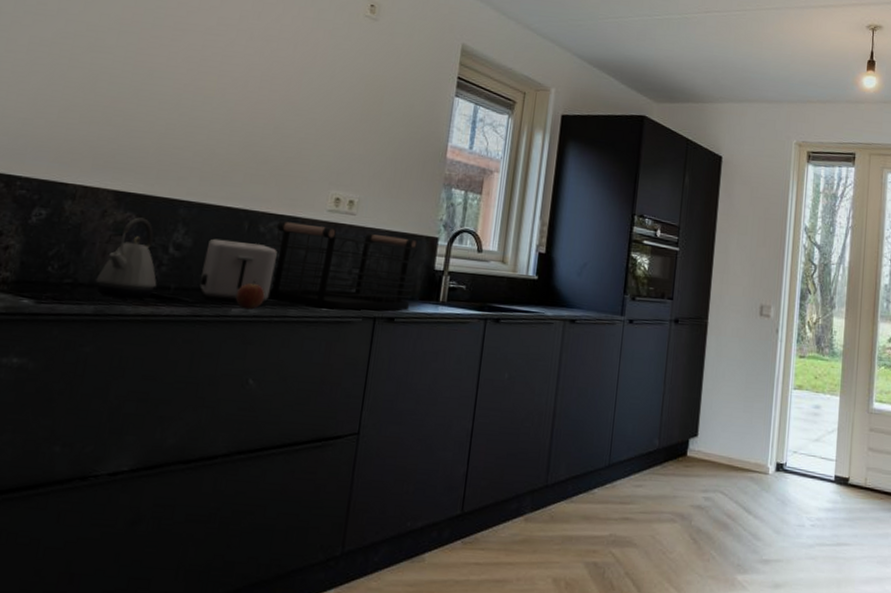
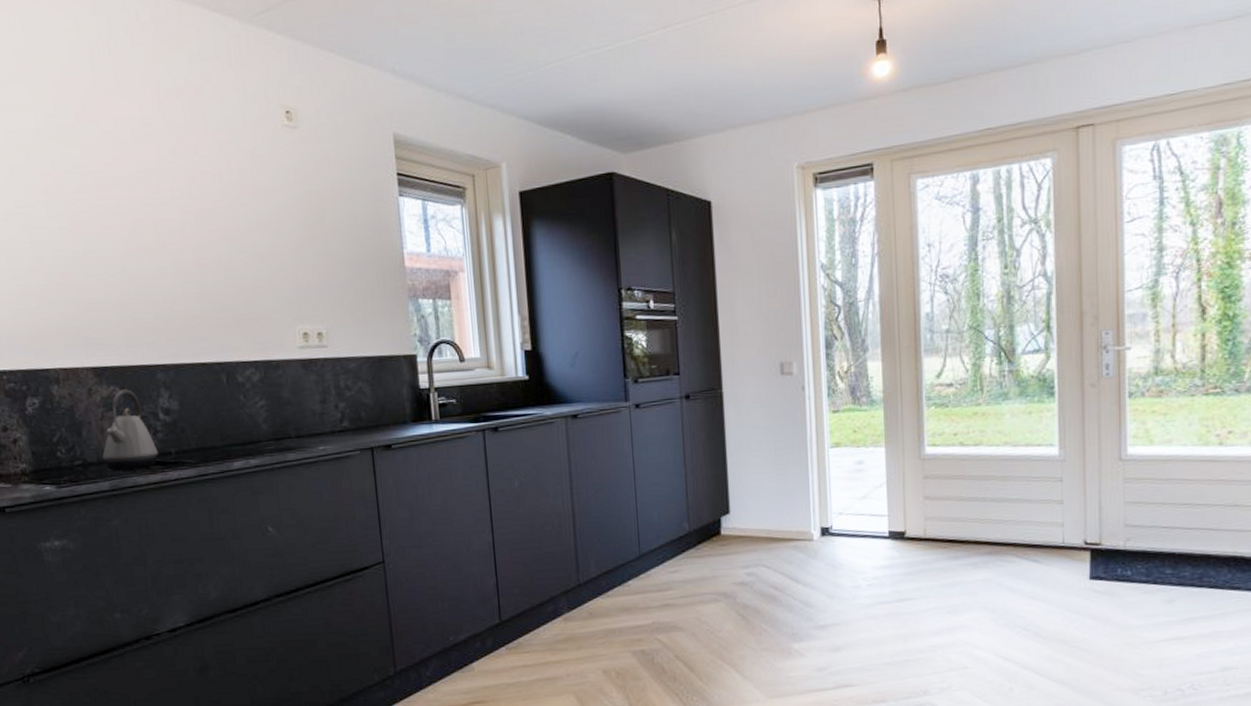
toaster: present [200,238,277,305] -> none [193,394,265,460]
fruit: present [235,280,265,310] -> none [233,431,261,461]
dish rack: present [267,220,419,312] -> none [254,360,404,448]

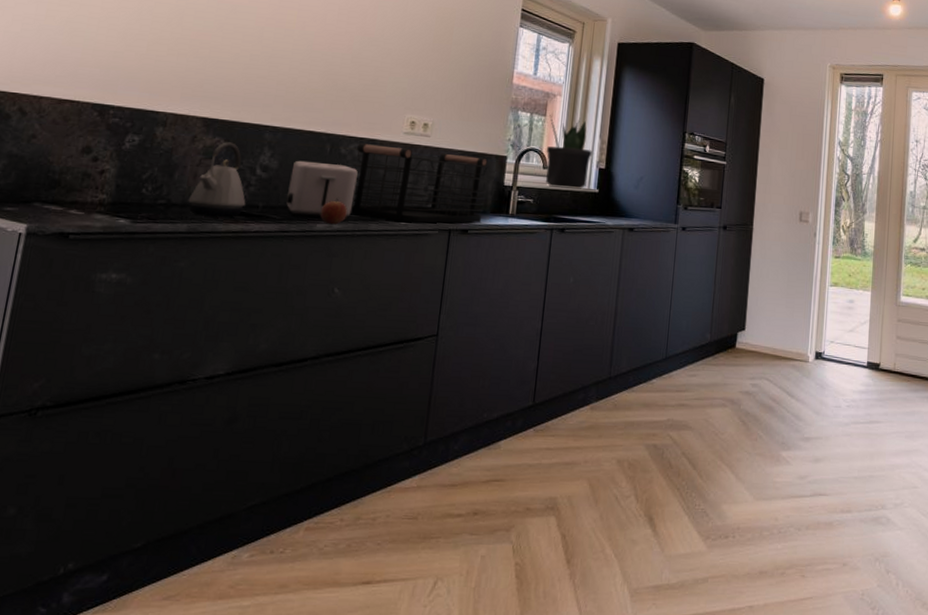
toaster: none [193,394,265,460] -> present [286,160,358,221]
fruit: none [233,431,261,461] -> present [320,198,348,225]
dish rack: none [254,360,404,448] -> present [349,142,489,225]
planter: none [455,294,513,382] -> present [546,115,592,189]

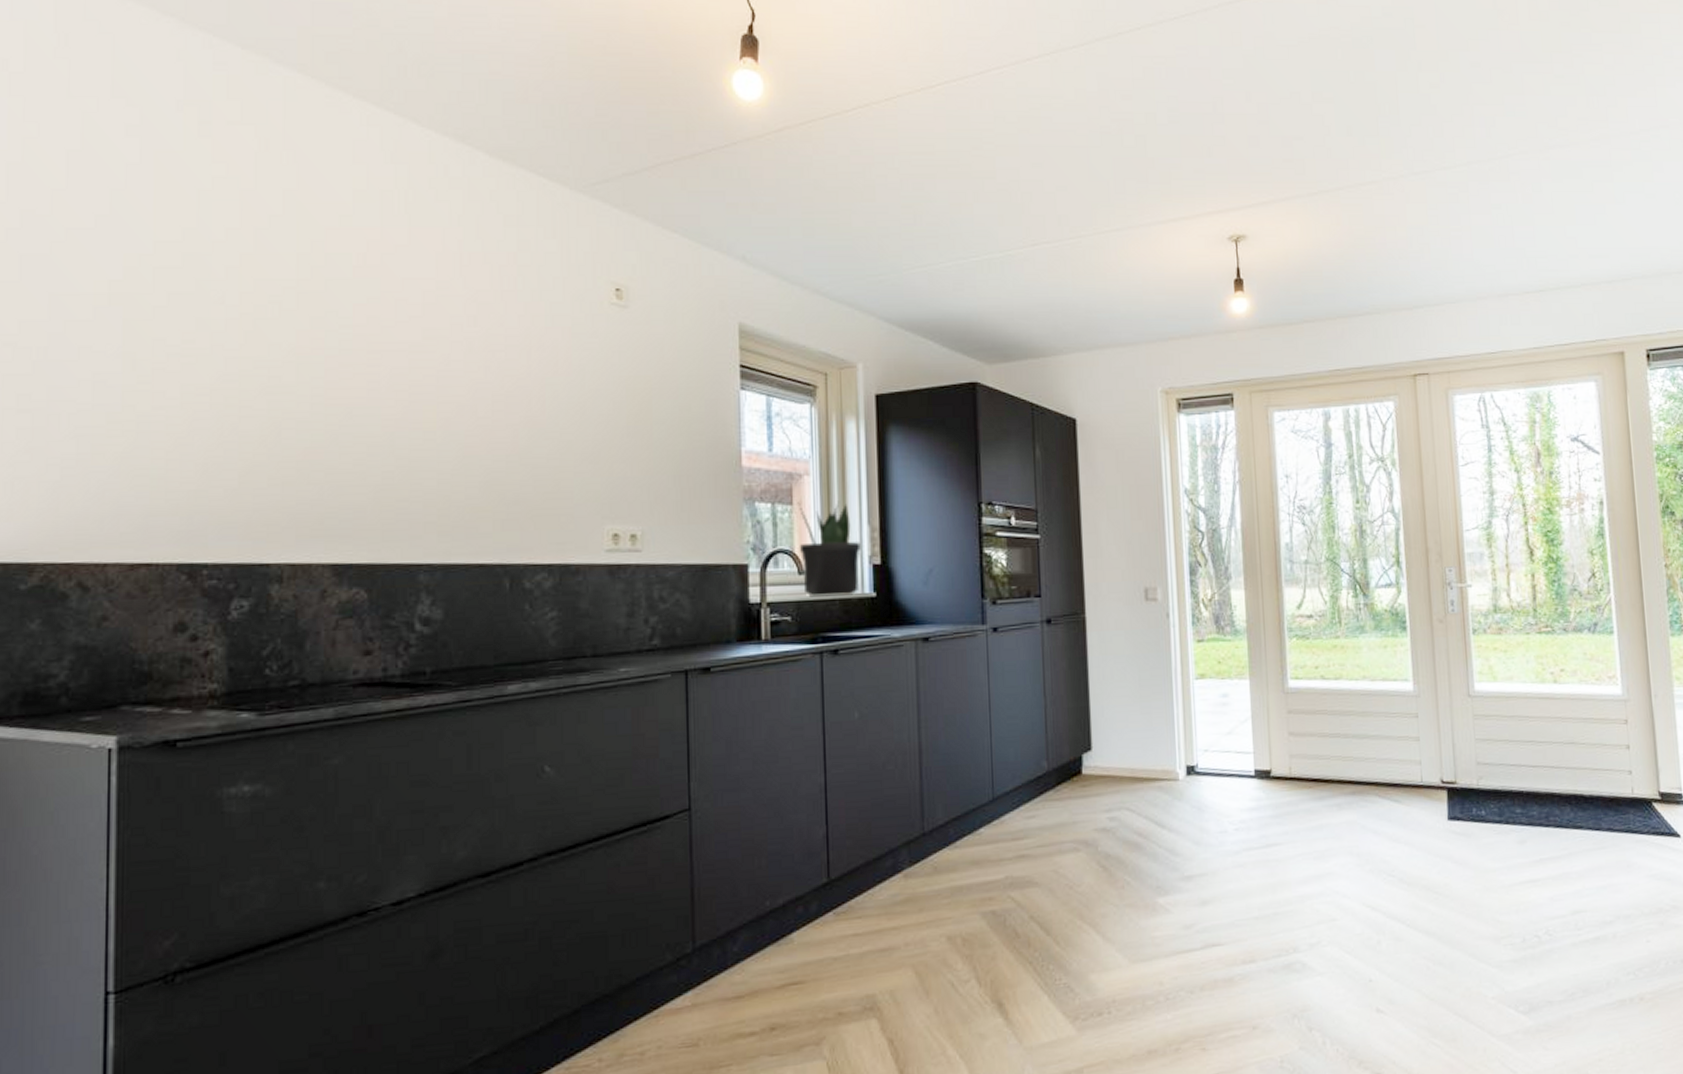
kettle: present [188,142,246,218] -> none [329,592,408,695]
toaster: present [286,160,358,221] -> none [461,603,552,682]
fruit: present [320,198,348,225] -> none [509,648,546,684]
dish rack: present [349,142,489,225] -> none [545,569,727,670]

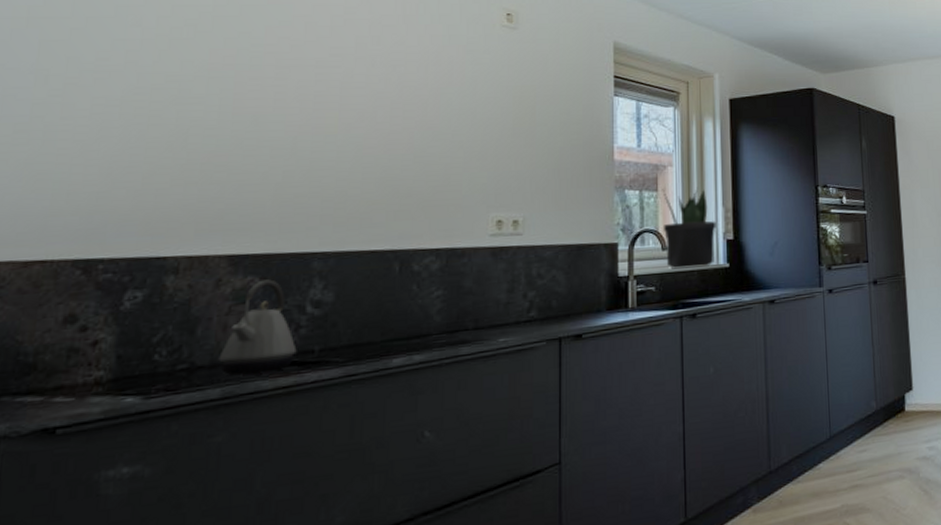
kettle: none [329,592,408,695] -> present [218,279,297,376]

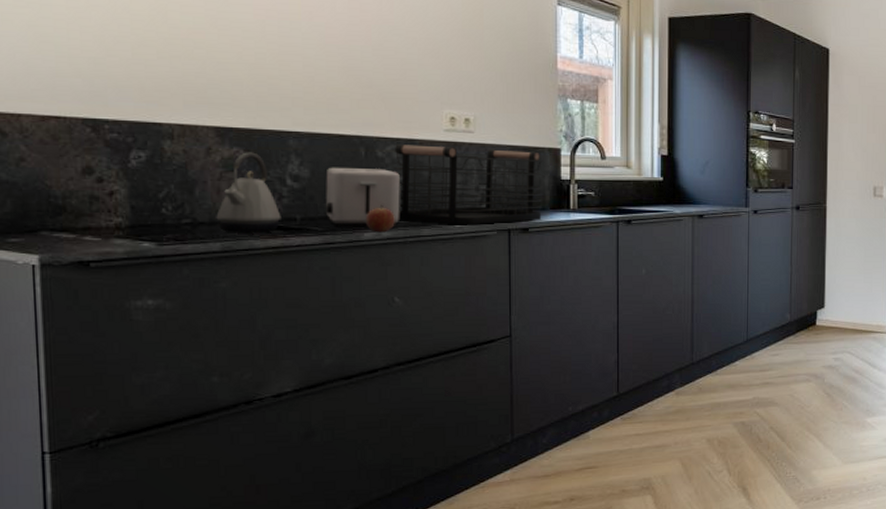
toaster: none [349,284,438,357] -> present [325,167,400,229]
fruit: none [395,324,430,358] -> present [365,204,395,233]
dish rack: none [431,248,598,341] -> present [394,143,543,227]
planter: present [662,187,716,269] -> none [602,101,652,178]

